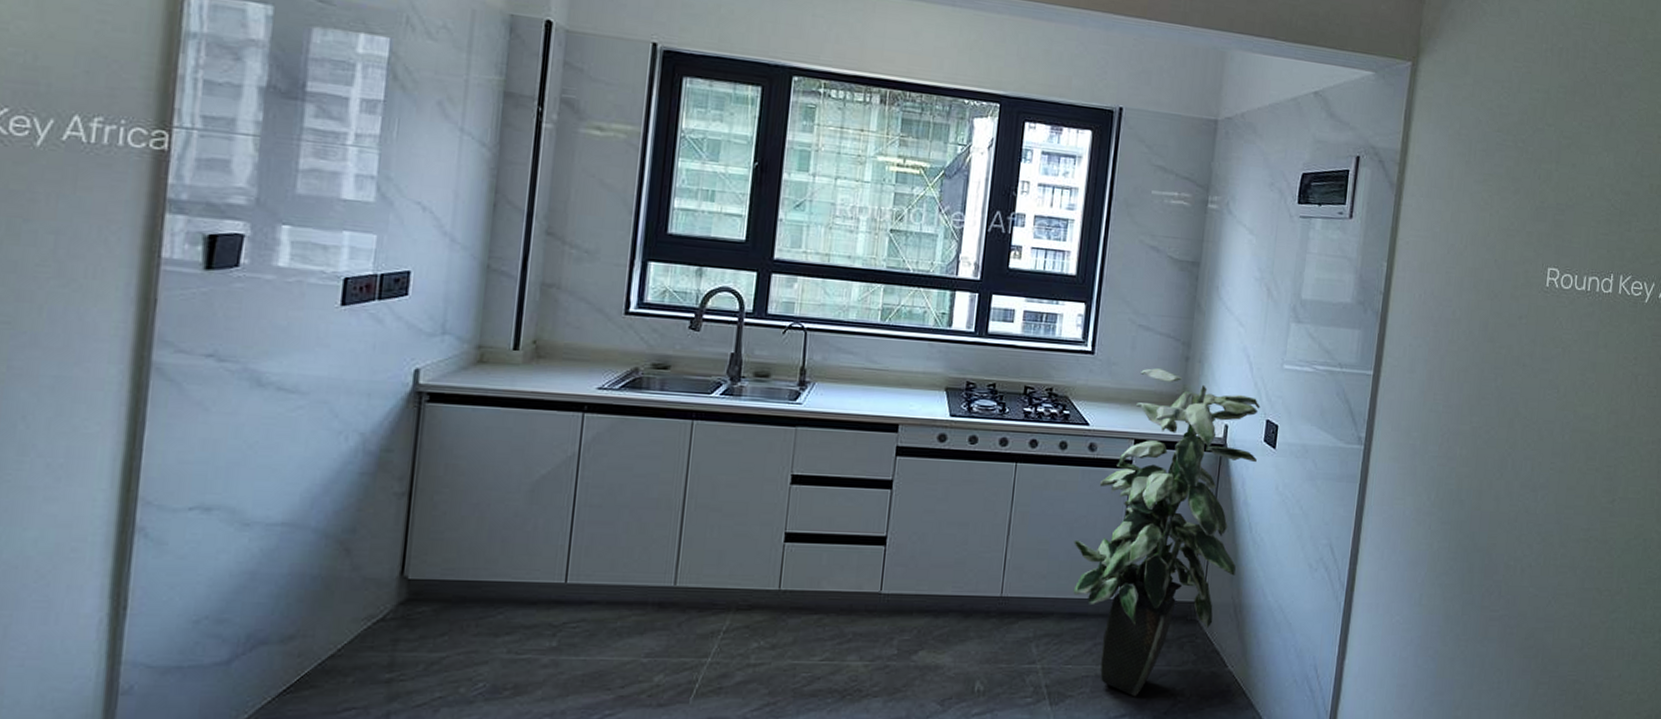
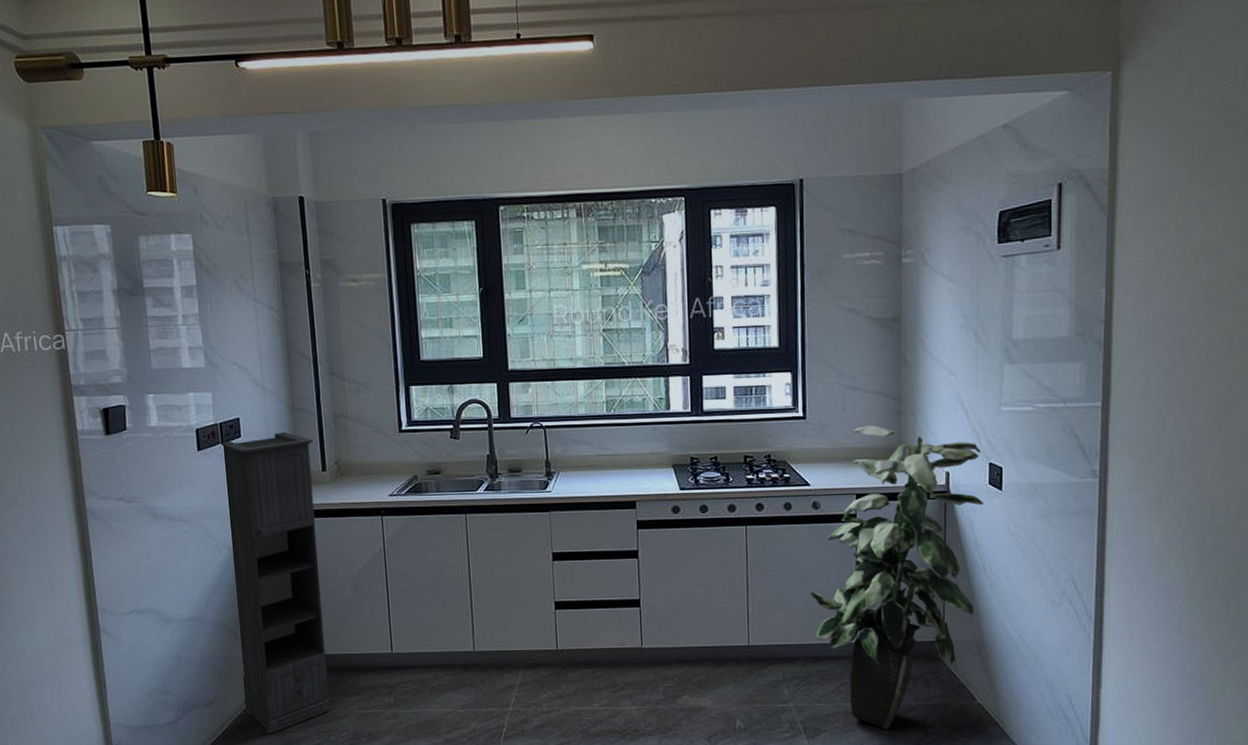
storage cabinet: none [340,295,509,683] -> present [218,431,331,734]

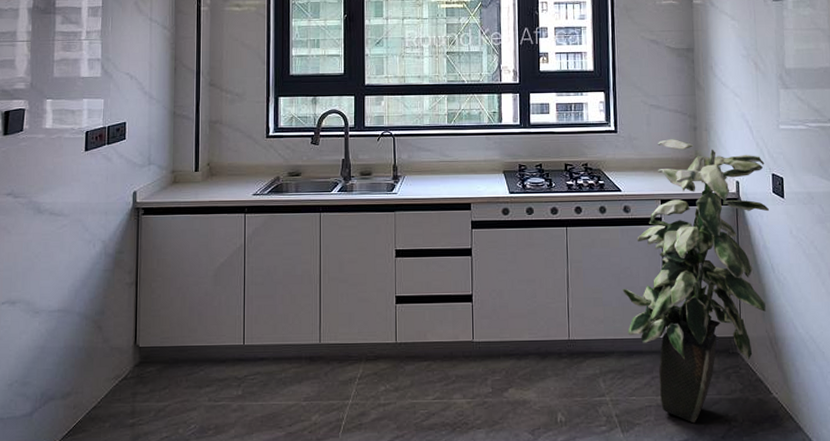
storage cabinet: present [218,431,331,734] -> none [100,135,190,427]

